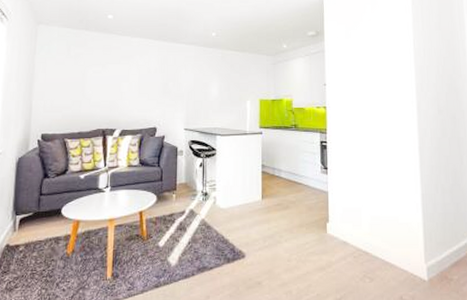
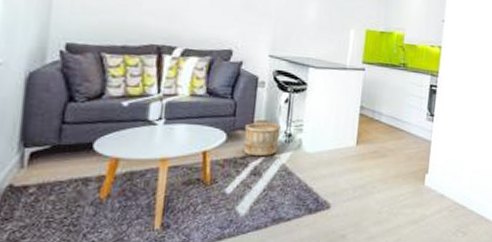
wooden bucket: none [170,184,198,214] -> present [243,122,281,157]

